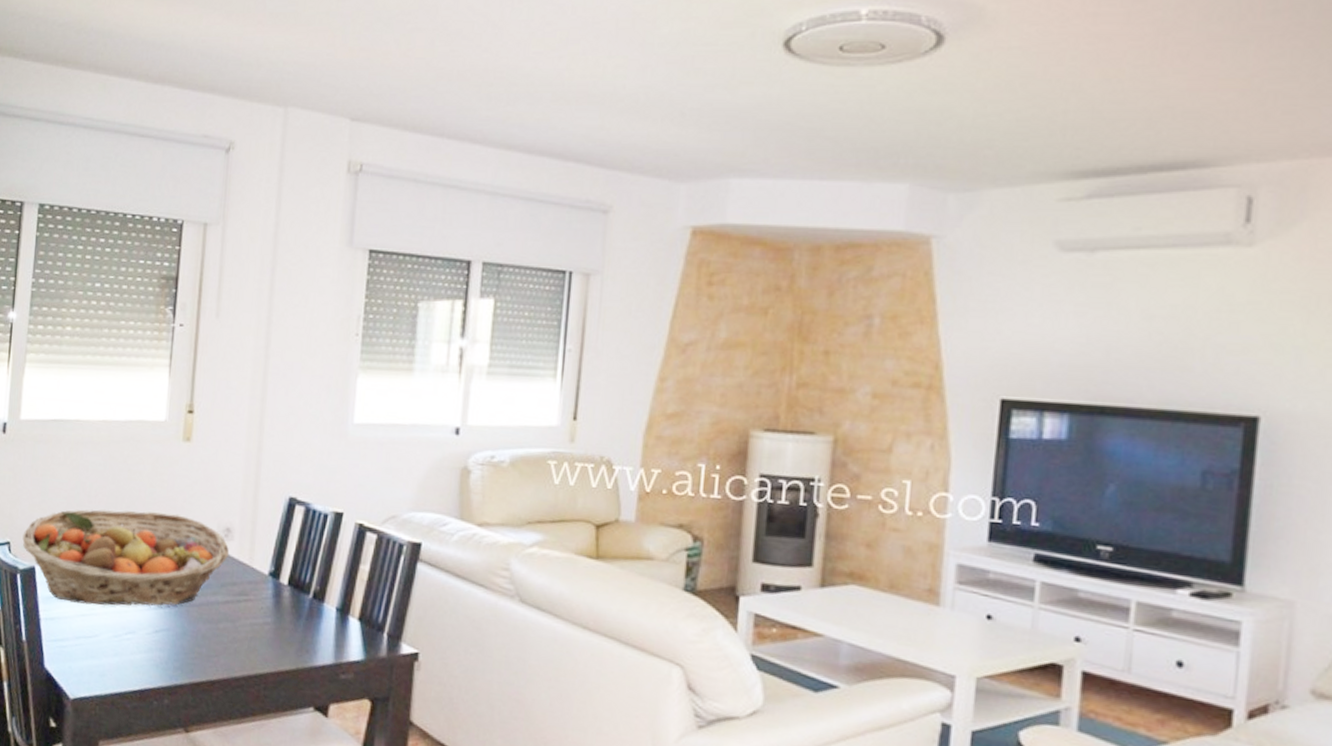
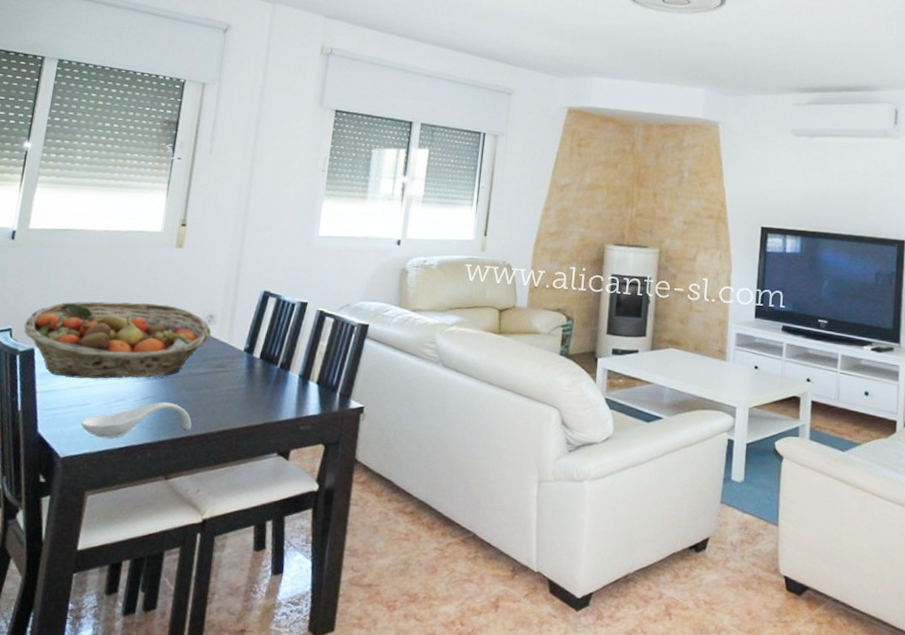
spoon rest: none [89,636,212,679] -> present [80,401,192,438]

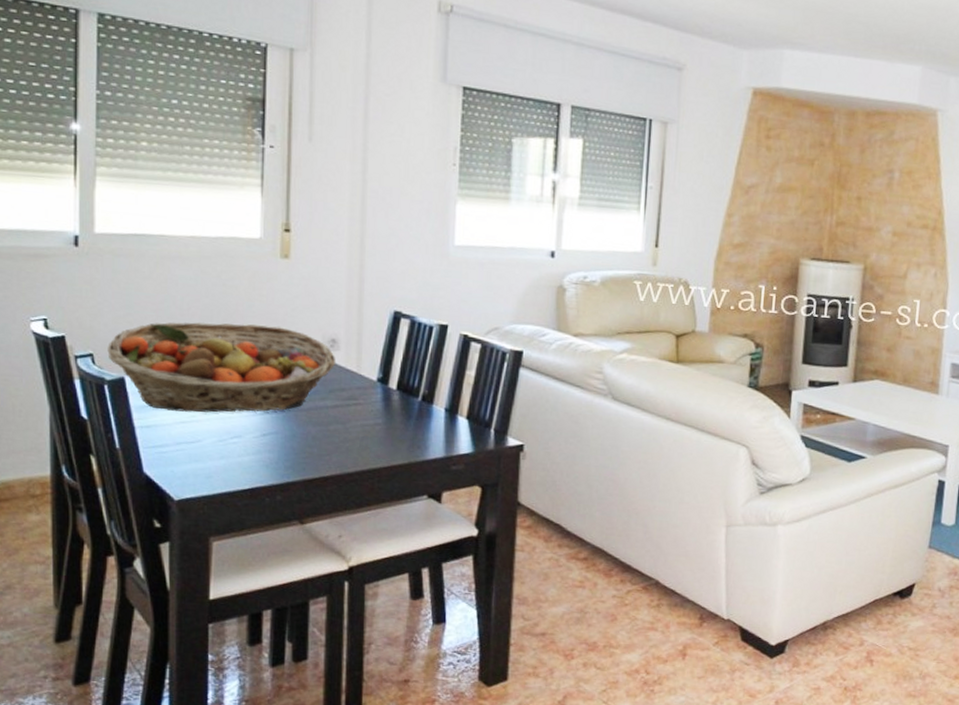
spoon rest: present [80,401,192,438] -> none [193,438,324,479]

